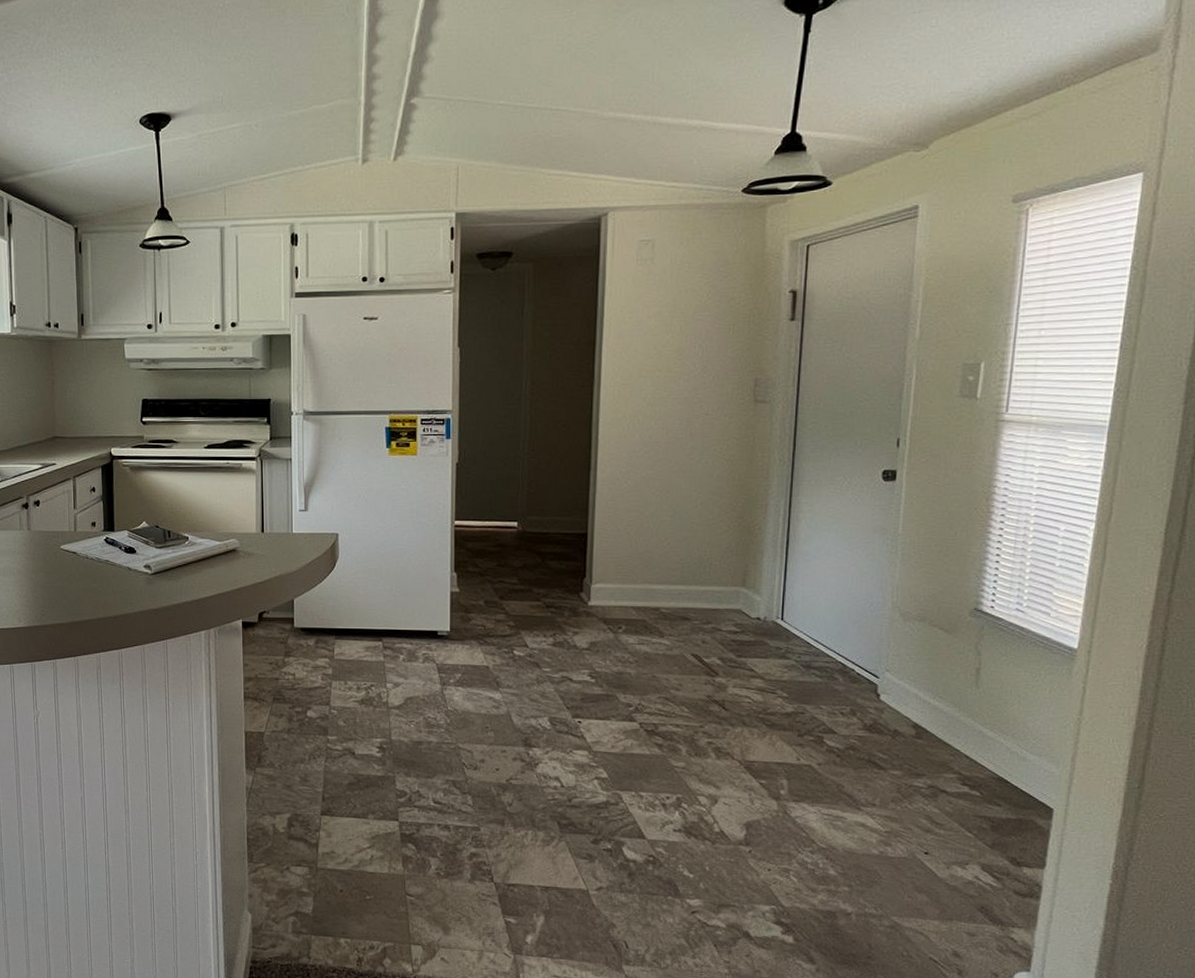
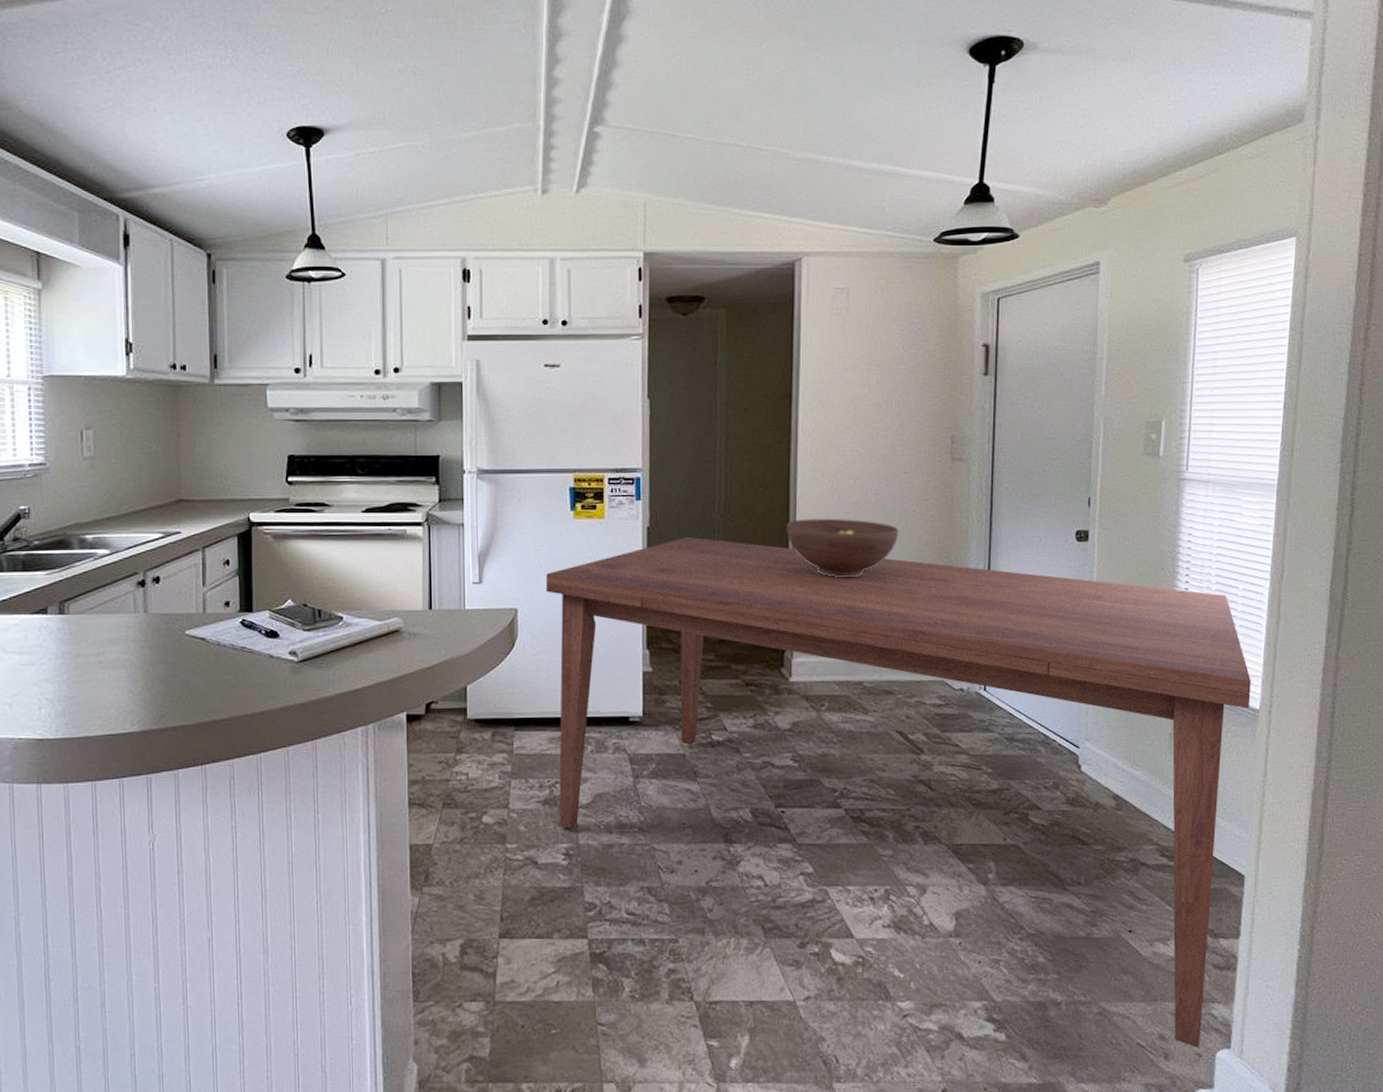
dining table: none [363,473,1070,968] -> present [545,537,1251,1048]
fruit bowl: none [587,456,699,512] -> present [786,518,899,578]

